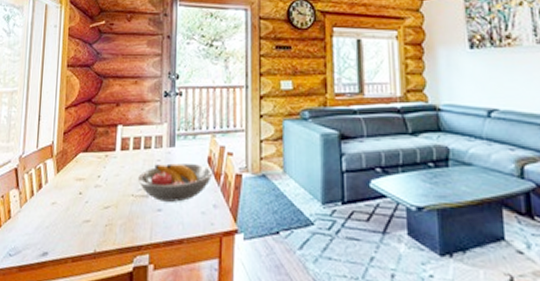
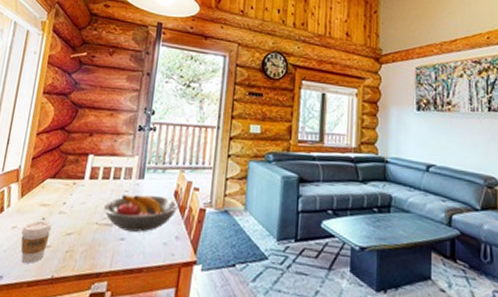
coffee cup: none [61,195,89,238] -> present [20,220,52,263]

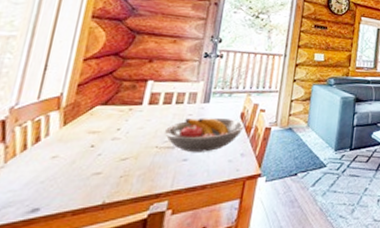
coffee cup: present [20,220,52,263] -> none [63,148,103,192]

